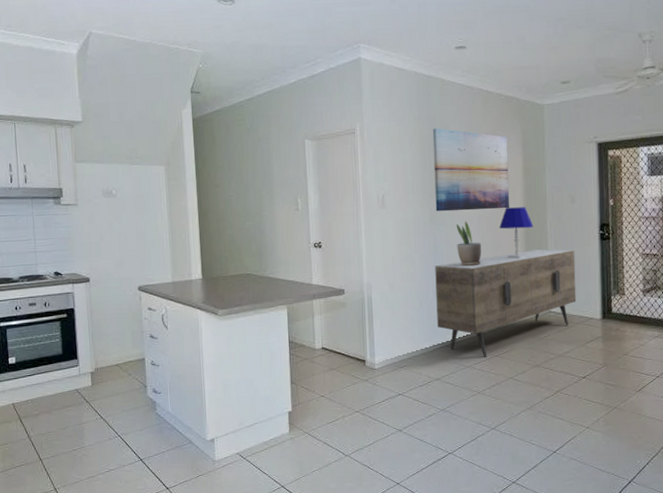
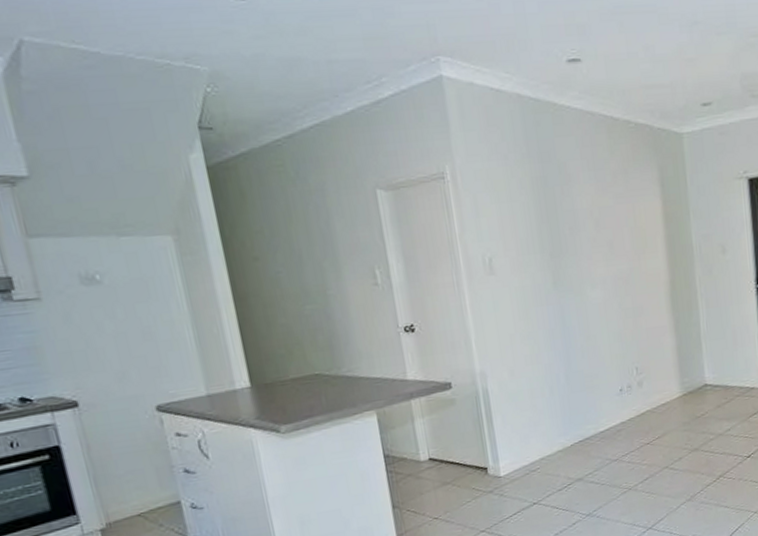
wall art: present [432,128,510,212] -> none [546,167,651,275]
sideboard: present [435,249,577,357] -> none [564,309,735,447]
potted plant: present [456,221,482,266] -> none [586,284,621,340]
table lamp: present [499,207,534,259] -> none [639,261,681,327]

